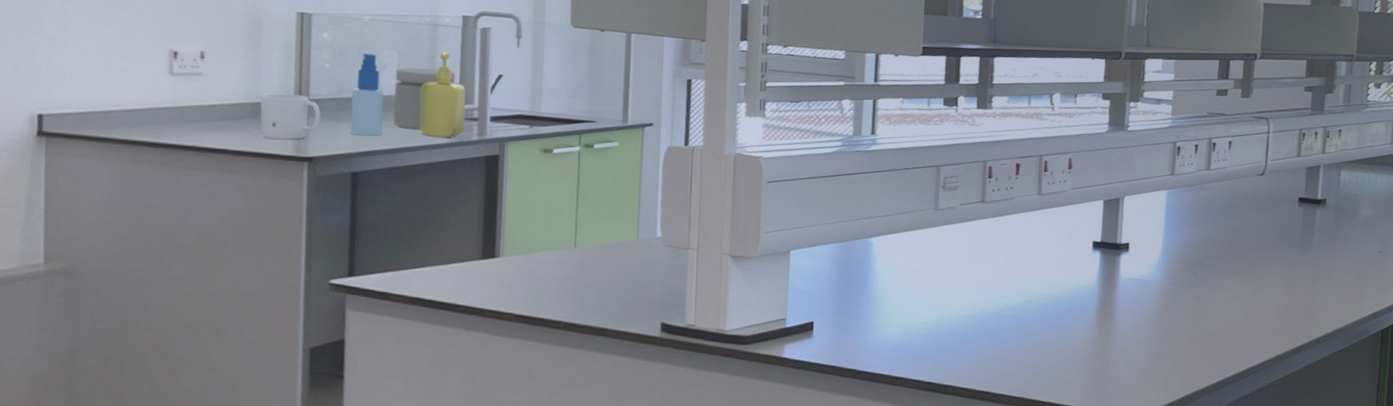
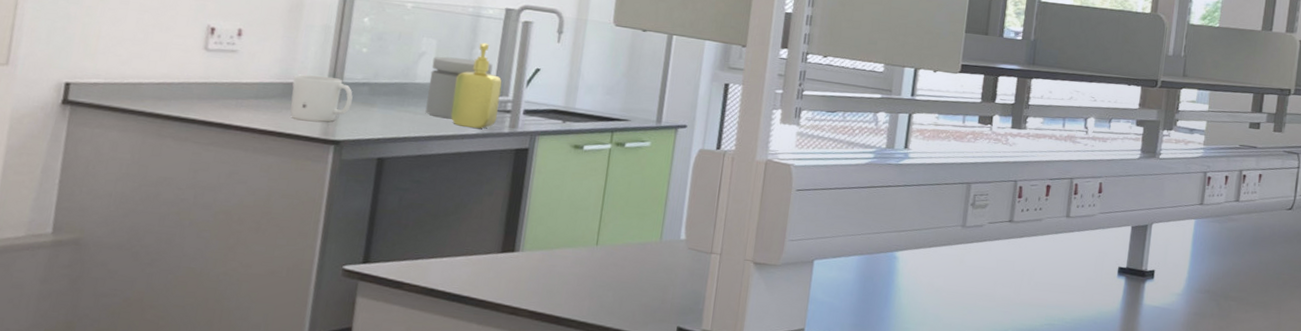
spray bottle: present [350,53,384,137] -> none [381,40,419,124]

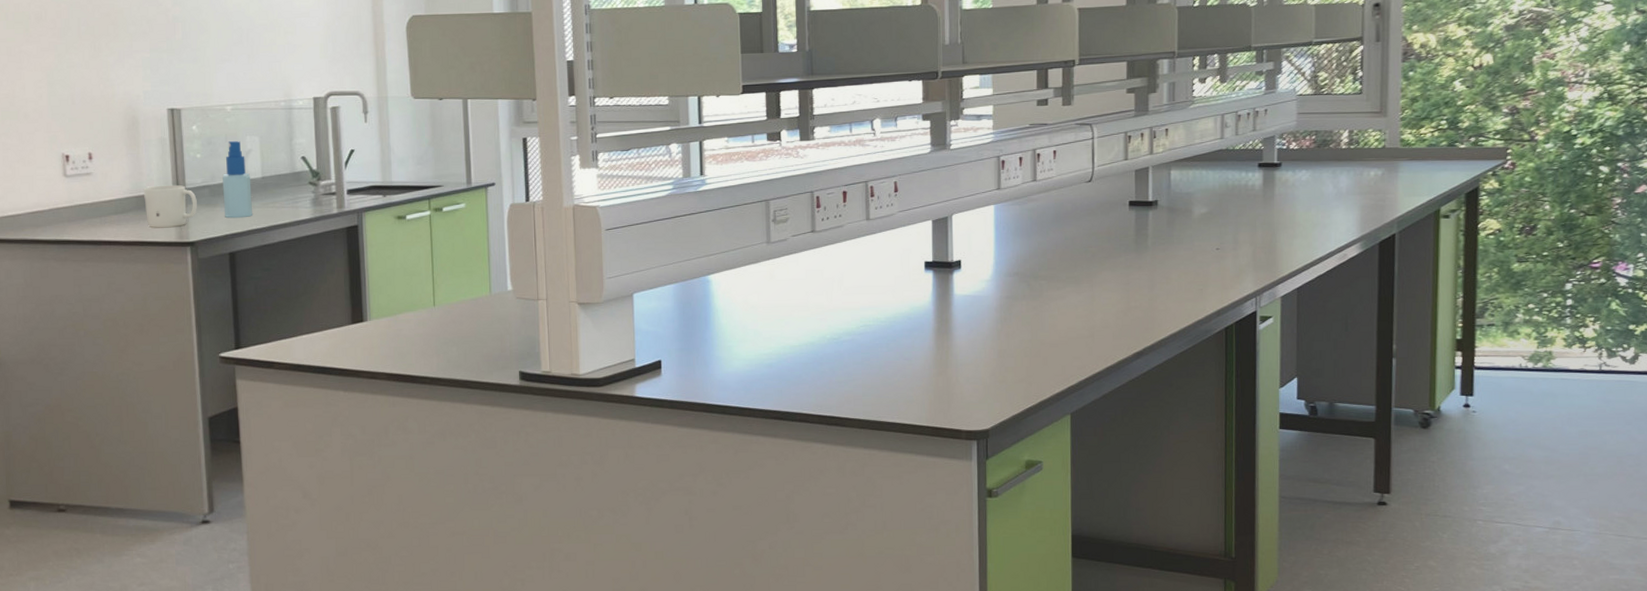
spray bottle: none [381,40,419,124] -> present [222,141,252,219]
jar: present [425,56,493,119] -> none [259,150,312,208]
soap dispenser: present [450,42,502,129] -> none [283,132,324,213]

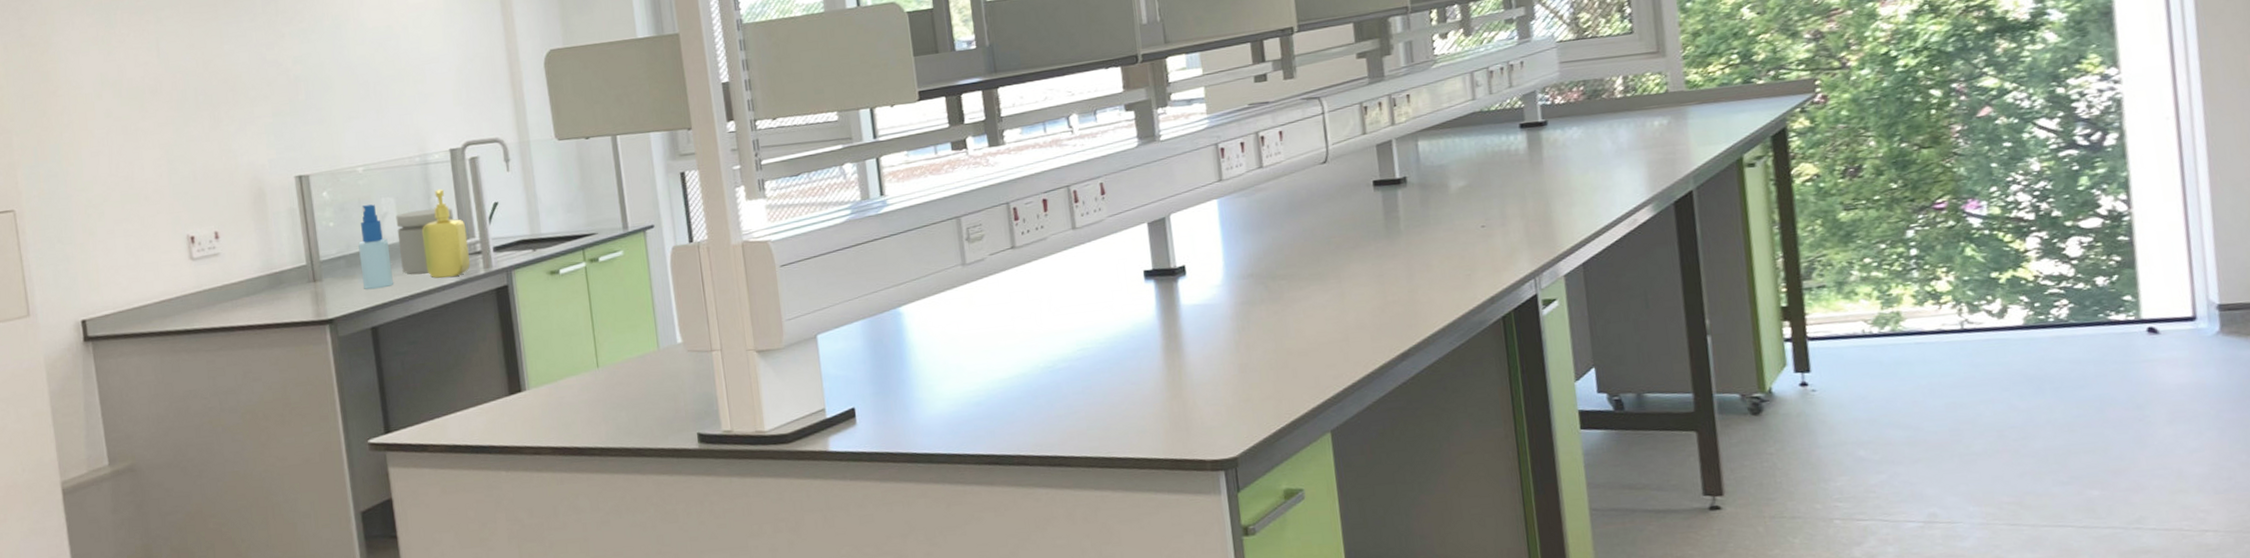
mug: present [144,184,197,228] -> none [275,258,334,308]
jar: none [259,150,312,208] -> present [396,208,454,275]
soap dispenser: none [283,132,324,213] -> present [422,188,470,278]

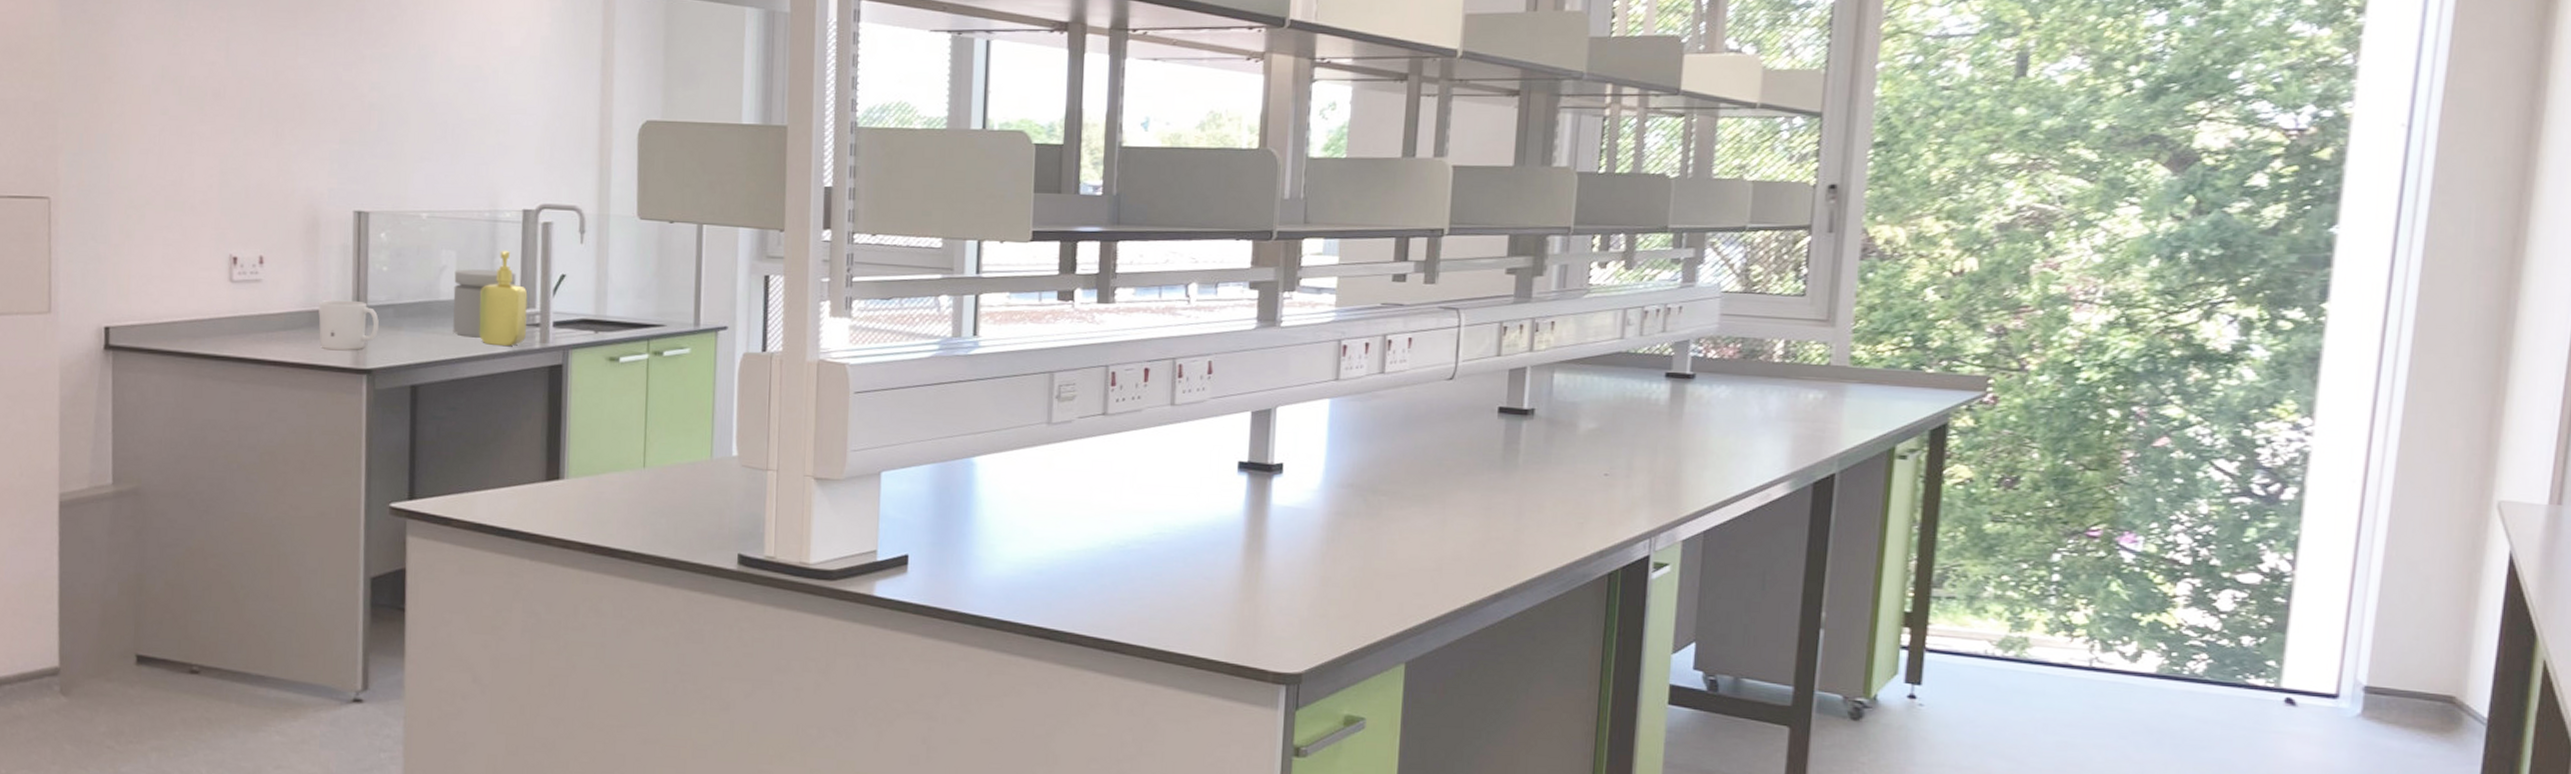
mug: none [275,258,334,308] -> present [318,299,379,351]
spray bottle: present [358,204,393,290] -> none [409,254,443,346]

